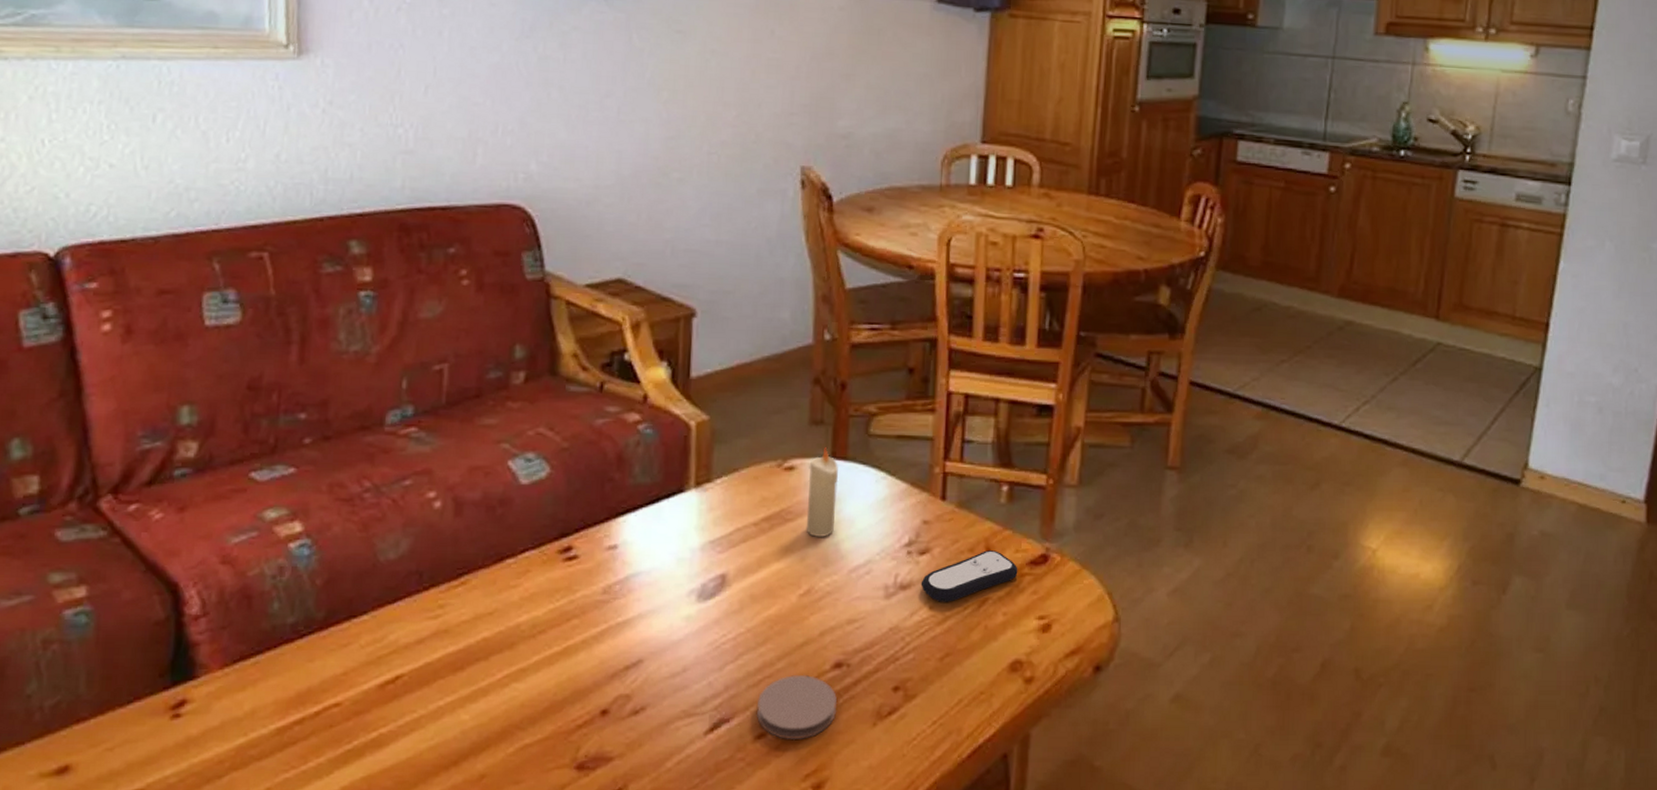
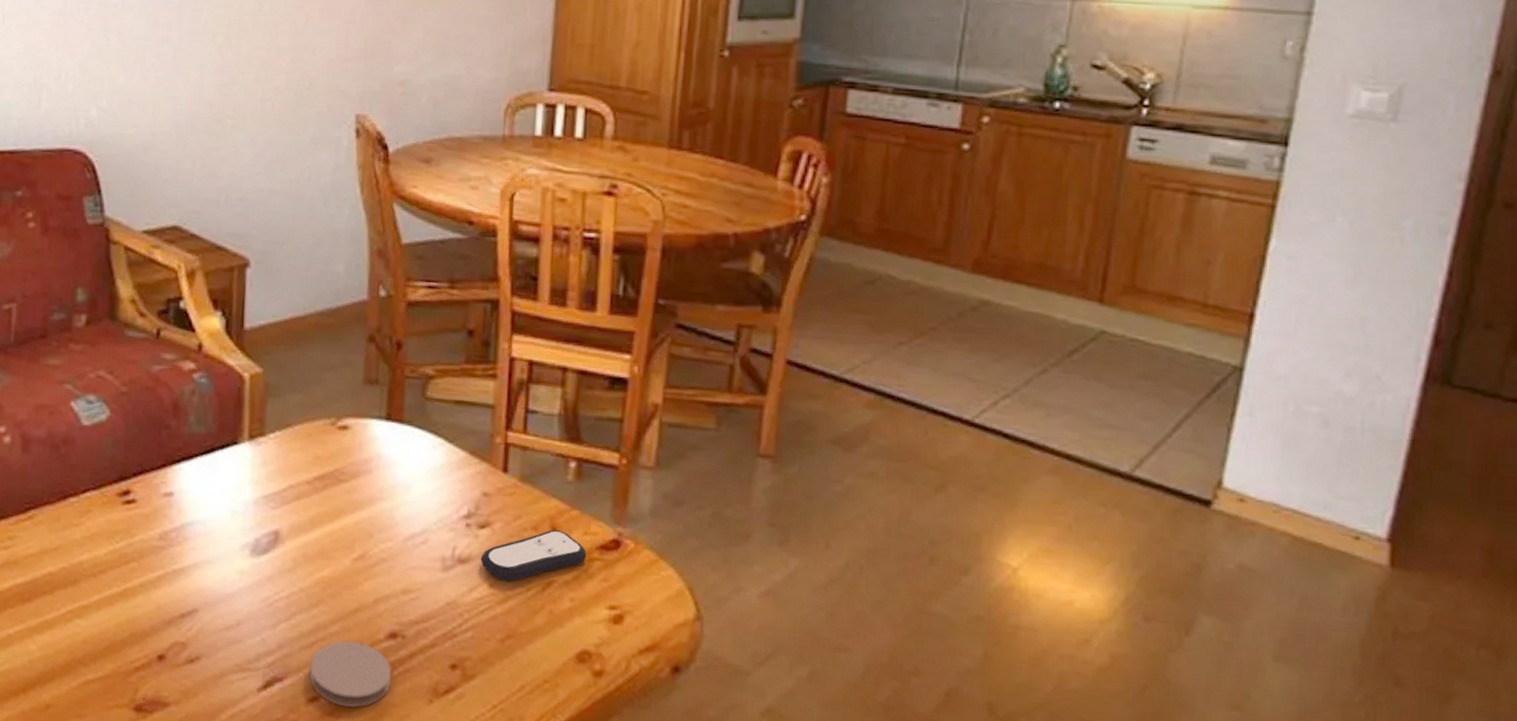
candle: present [806,447,839,537] -> none [360,408,394,502]

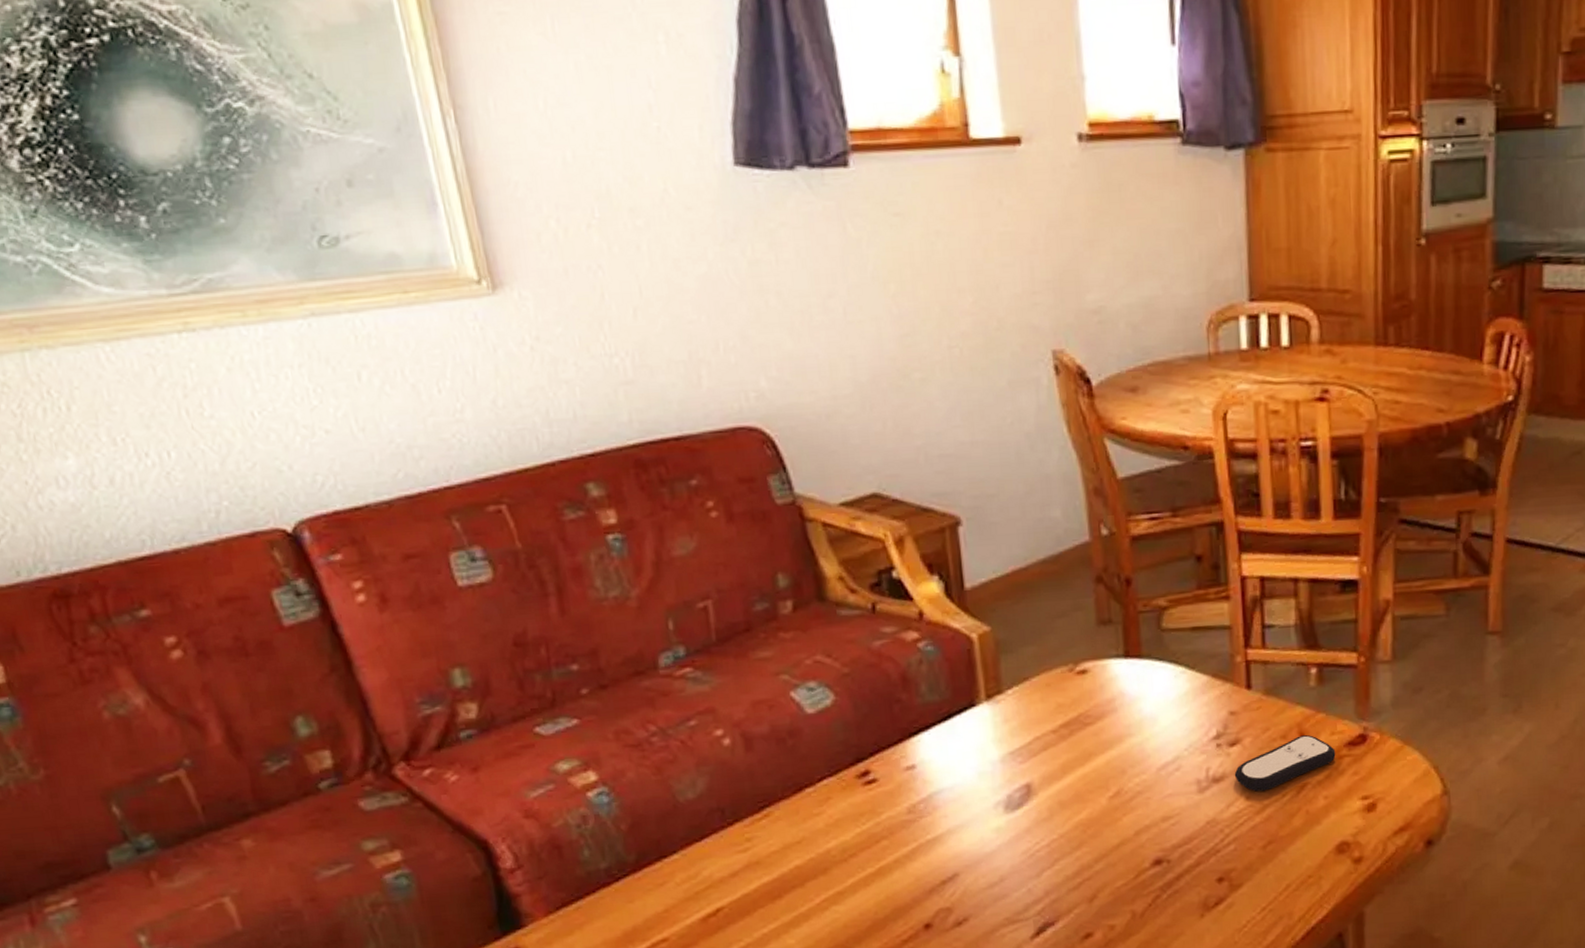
coaster: present [309,641,392,708] -> none [1080,873,1162,938]

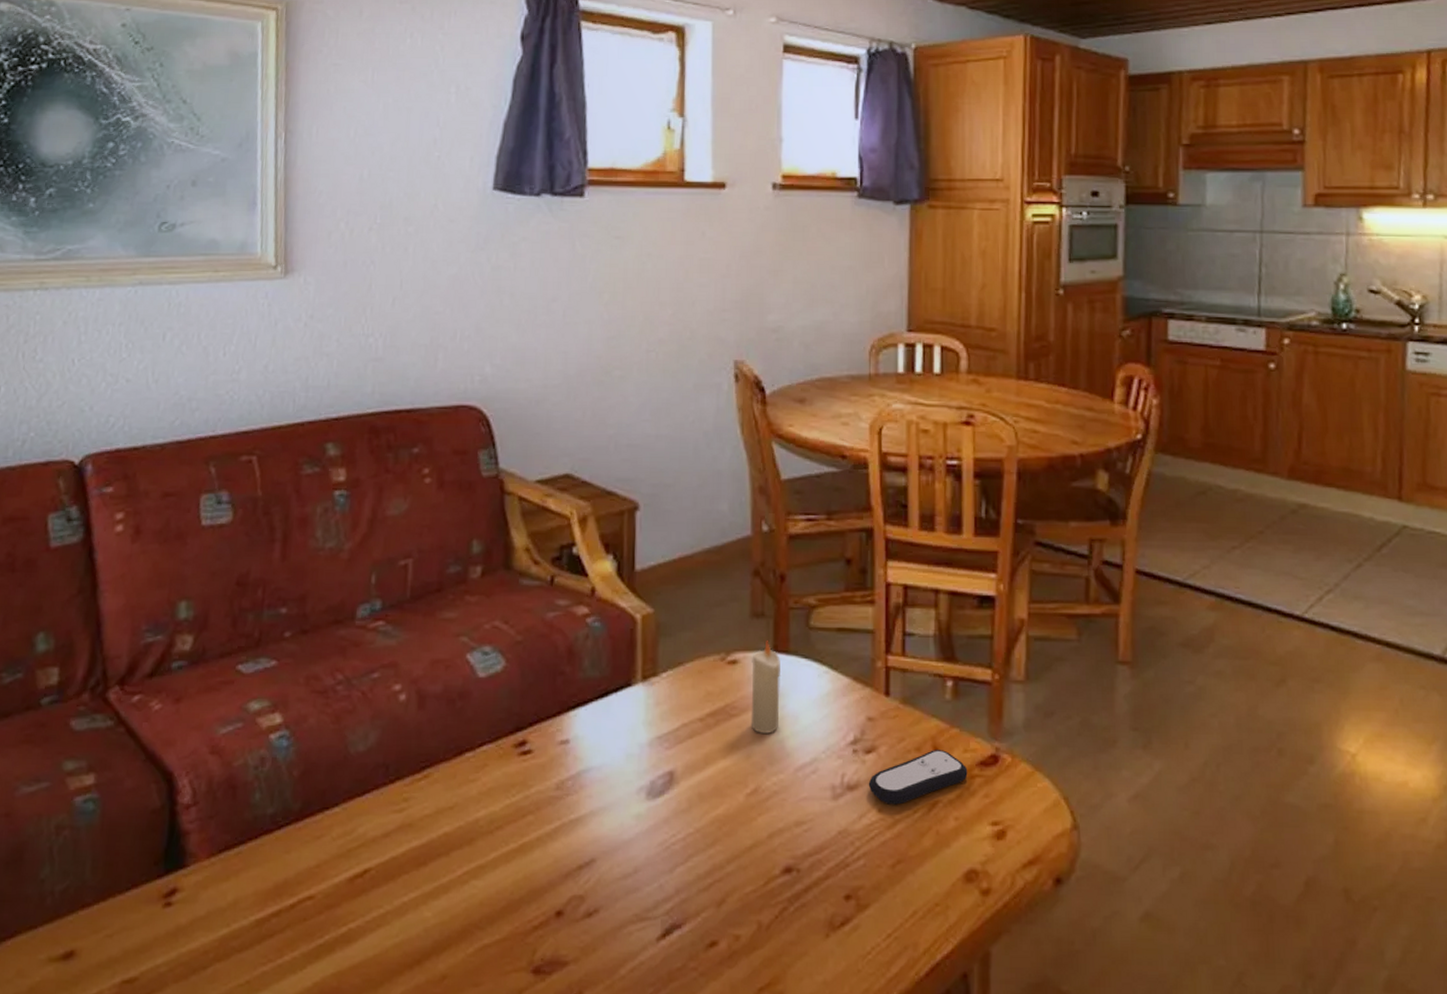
candle: none [1102,647,1137,738] -> present [751,641,781,734]

